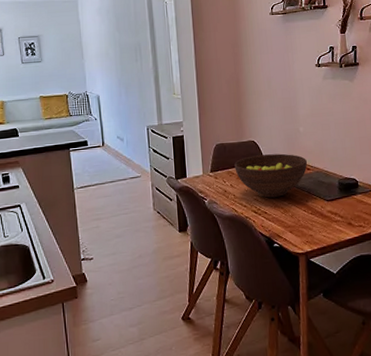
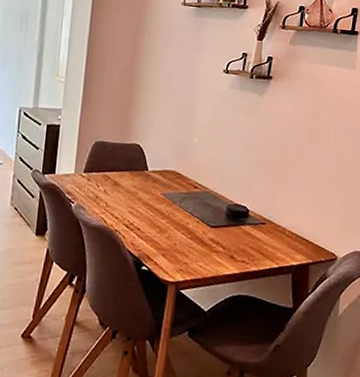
fruit bowl: present [234,153,307,198] -> none [112,161,195,214]

